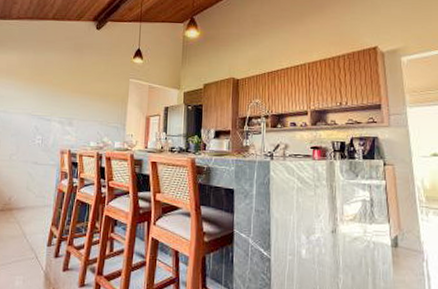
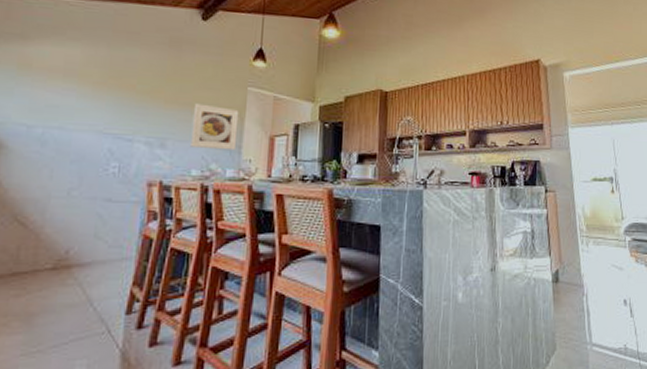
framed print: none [89,92,124,128] -> present [190,103,239,151]

